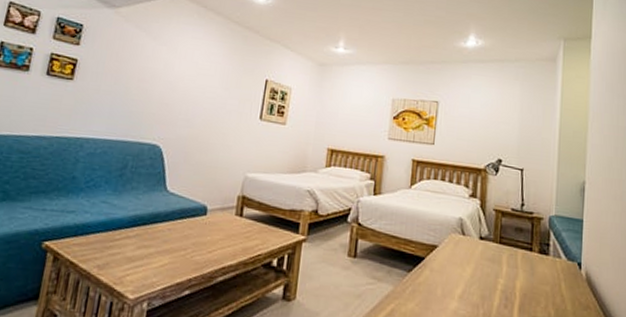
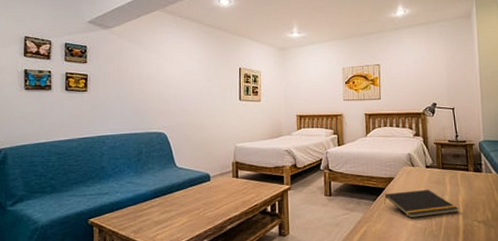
notepad: none [422,264,515,303] -> present [384,189,459,219]

